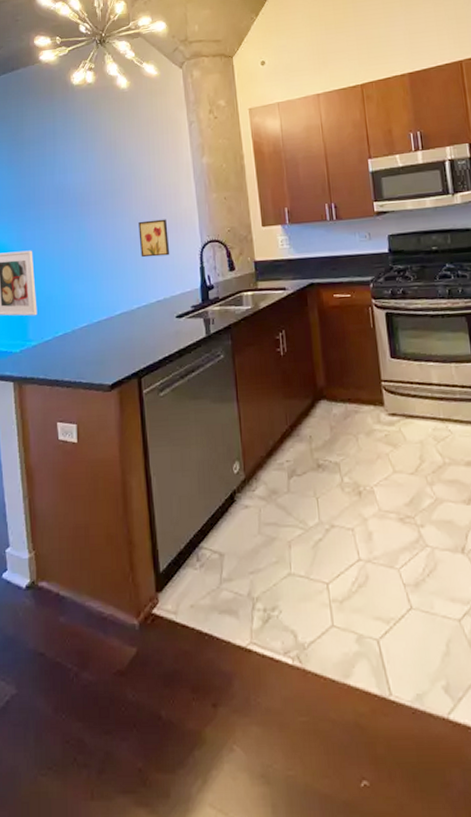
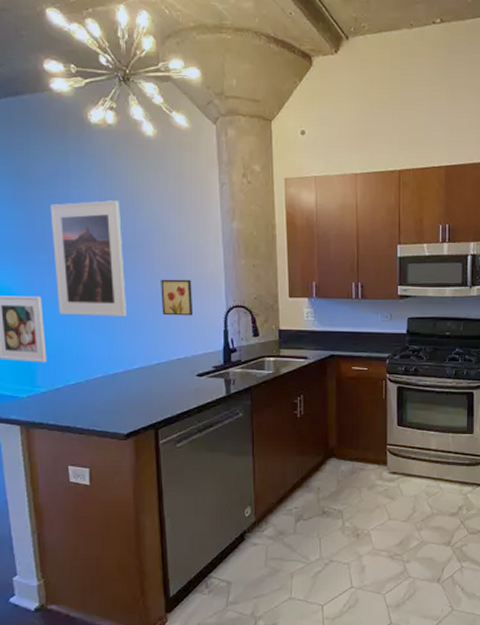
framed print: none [40,151,108,266] -> present [50,200,126,316]

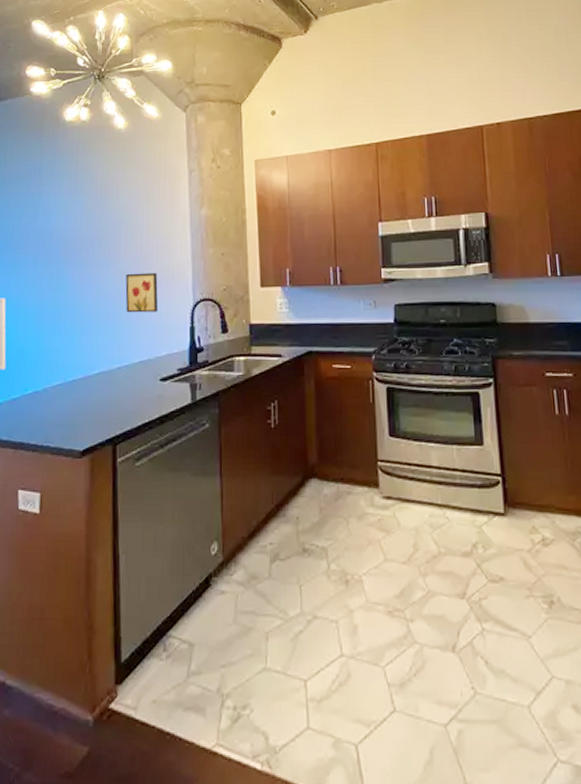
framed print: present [50,200,126,316] -> none [21,195,90,317]

